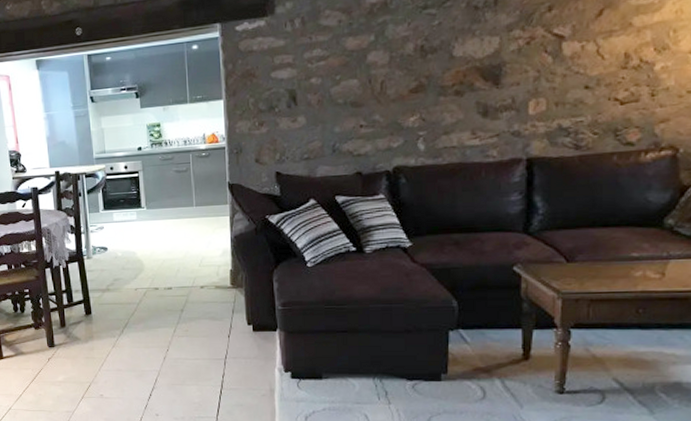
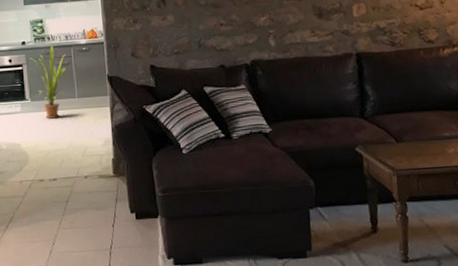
house plant: none [145,151,184,228] -> present [28,45,66,119]

